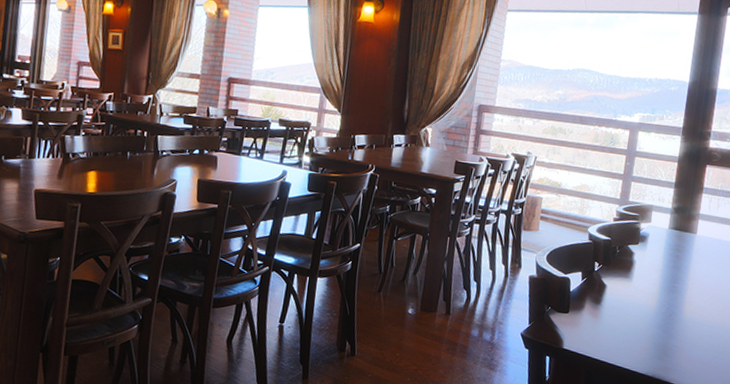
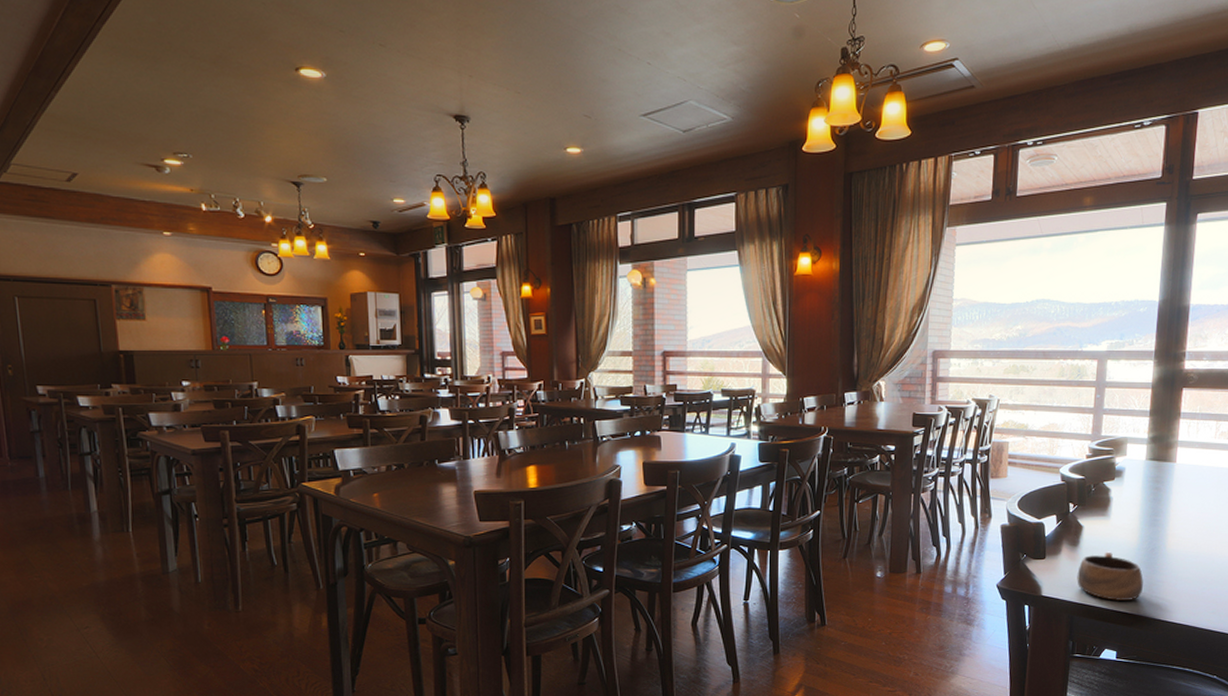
cup: none [597,312,660,362] -> present [1077,551,1143,602]

